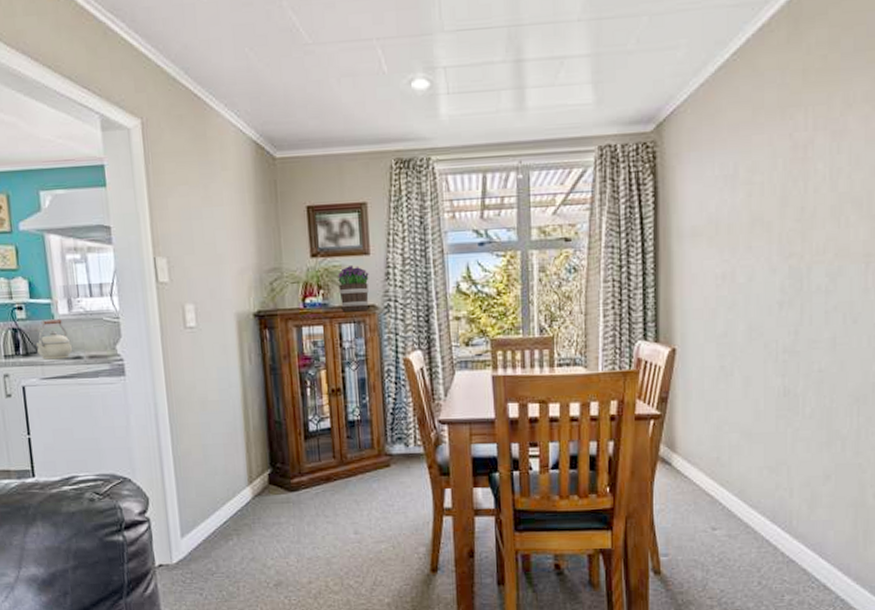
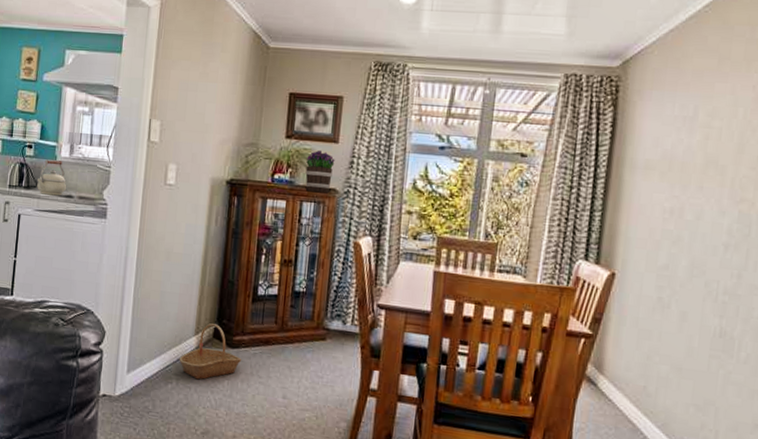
basket: none [236,469,304,531] -> present [179,323,242,380]

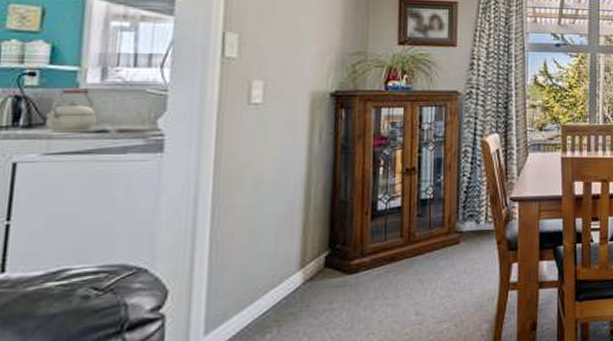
basket: present [179,323,242,380] -> none [280,251,363,320]
bouquet: present [305,151,335,194] -> none [423,55,454,96]

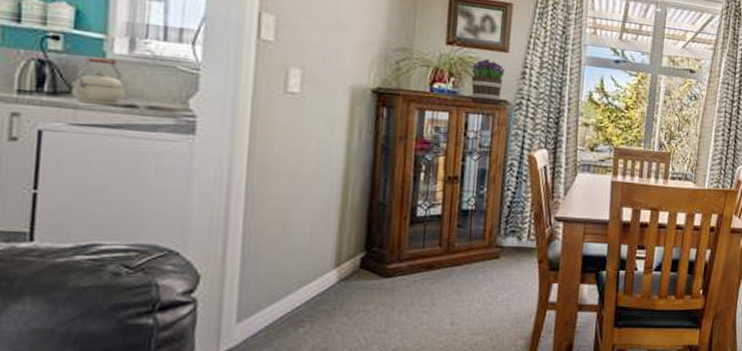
bouquet: none [423,55,454,96] -> present [471,59,505,105]

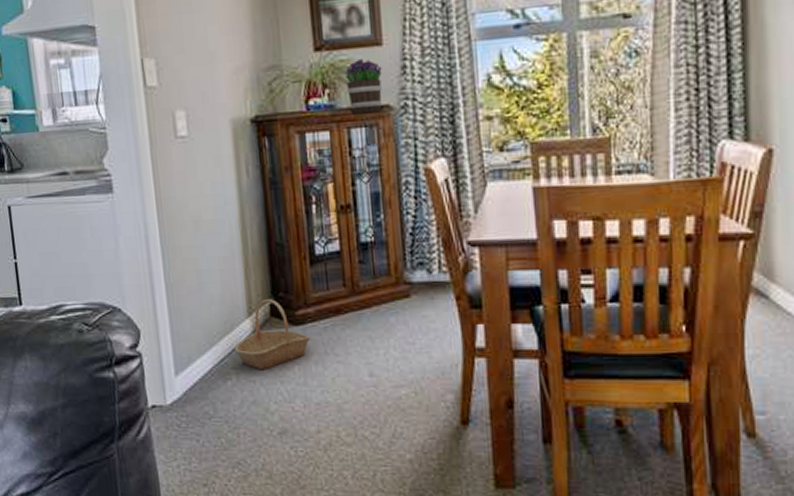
kettle: present [71,56,126,106] -> none [21,131,59,177]
basket: none [313,253,399,318] -> present [234,299,311,370]

